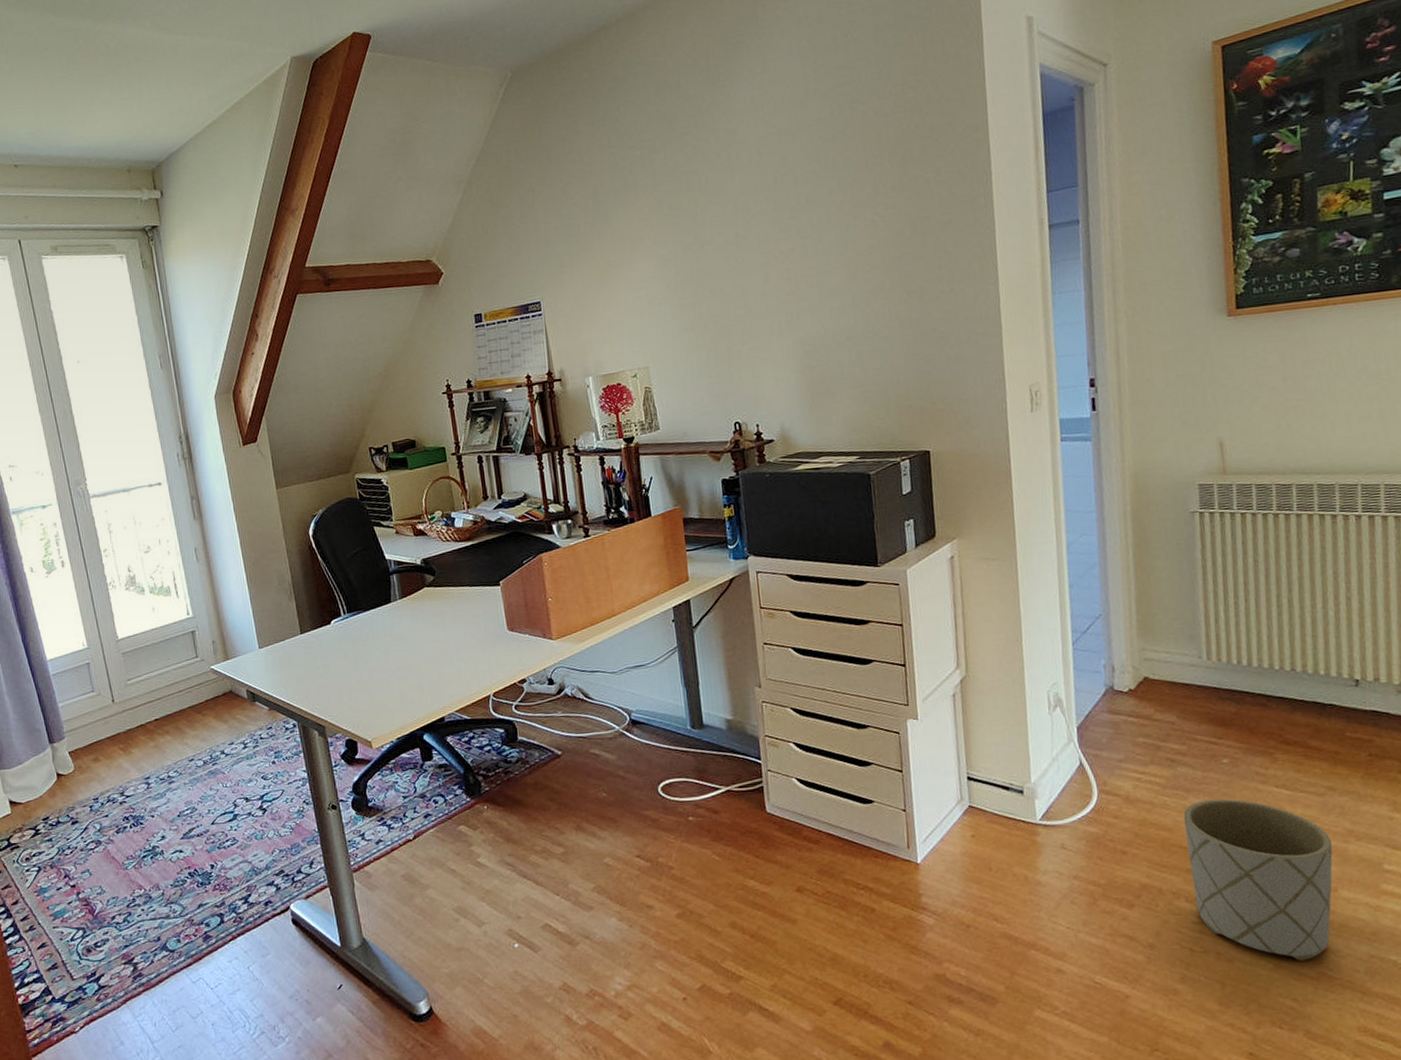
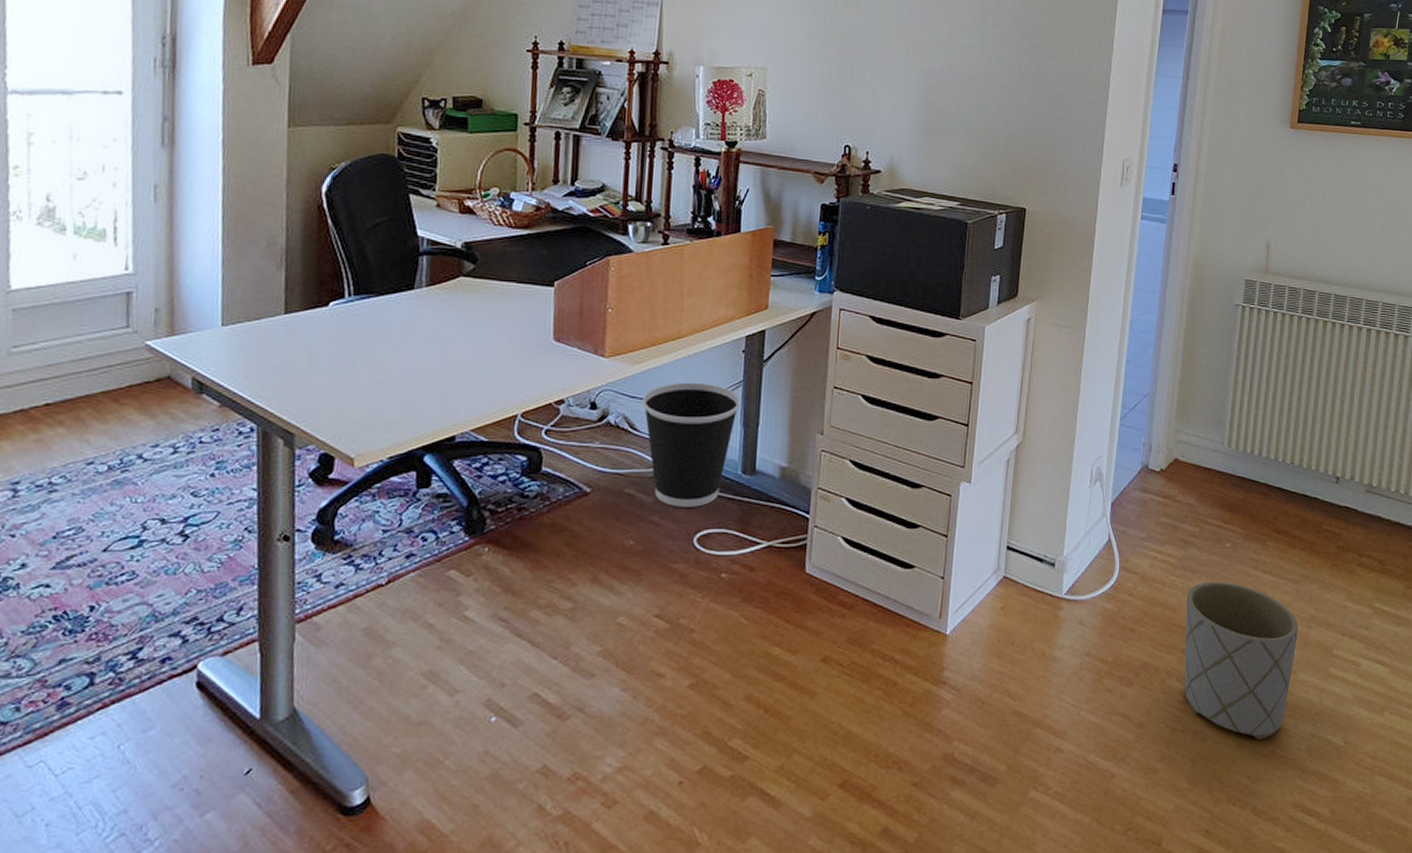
wastebasket: none [591,652,679,762] -> present [642,382,741,507]

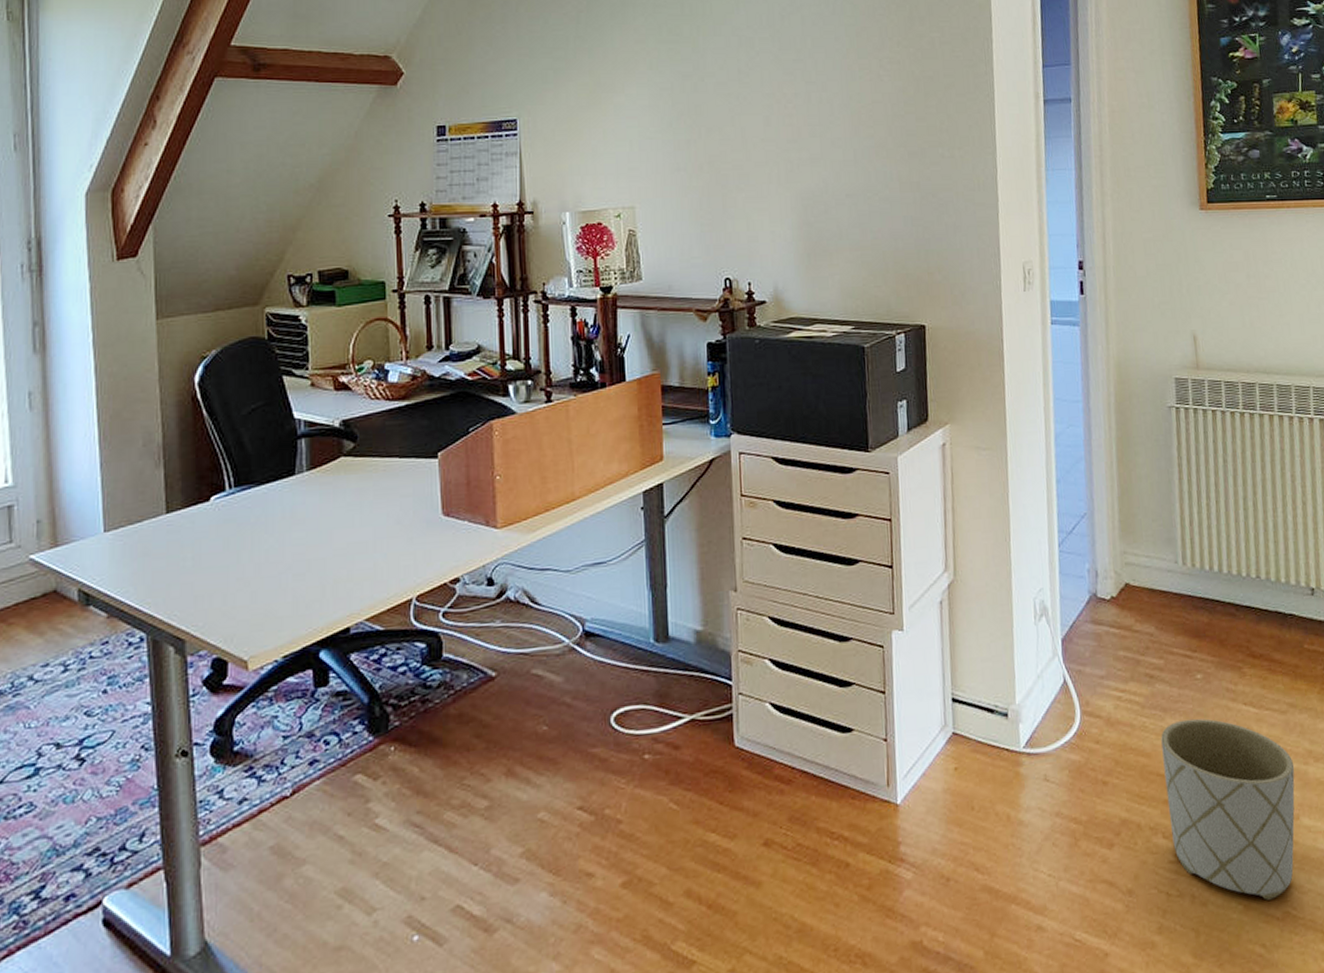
wastebasket: present [642,382,741,507] -> none [540,546,646,685]

